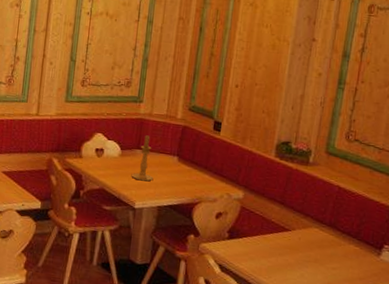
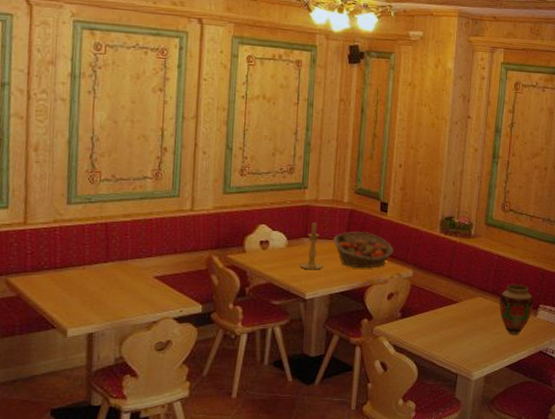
fruit basket: none [164,147,225,185] -> present [333,231,394,269]
vase: none [336,219,378,274] -> present [499,284,534,335]

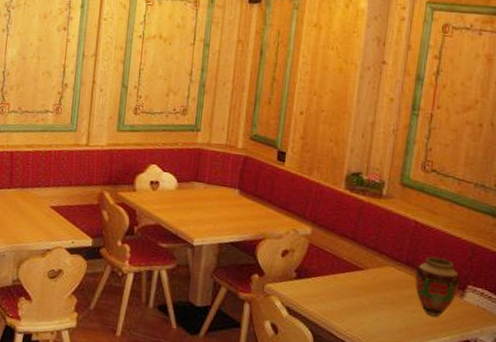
candle holder: present [300,222,323,270] -> none [189,166,213,217]
fruit basket: present [333,231,394,269] -> none [225,179,291,221]

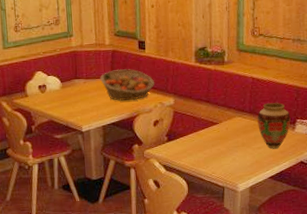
fruit basket: none [225,179,291,221] -> present [100,69,155,101]

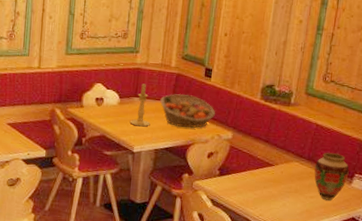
candle holder: none [74,65,94,107] -> present [129,84,150,127]

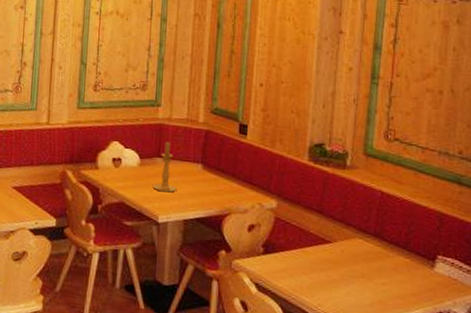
fruit basket: present [160,93,216,129] -> none [187,153,255,195]
vase: present [314,152,349,201] -> none [384,227,429,289]

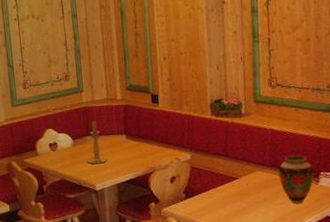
vase: none [384,227,429,289] -> present [278,155,314,204]

